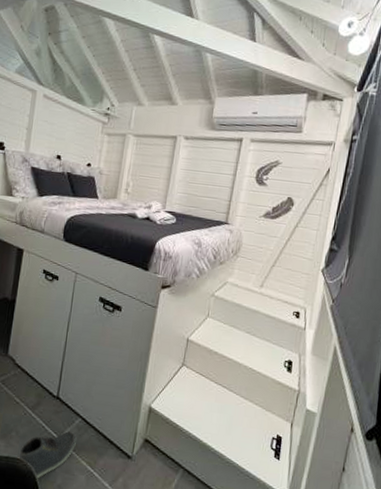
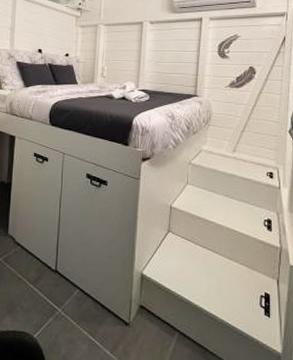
sneaker: present [19,431,77,480] -> none [26,303,76,352]

